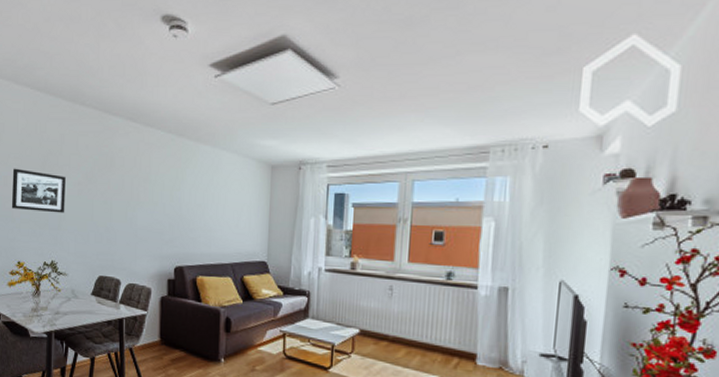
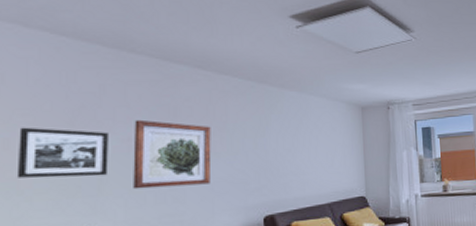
wall art: none [81,167,137,230] -> present [133,119,212,190]

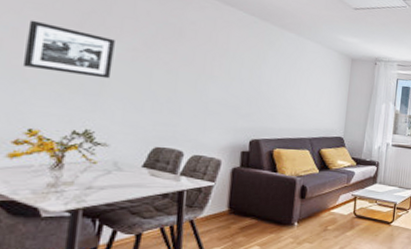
wall art: present [133,119,212,190] -> none [133,33,212,103]

